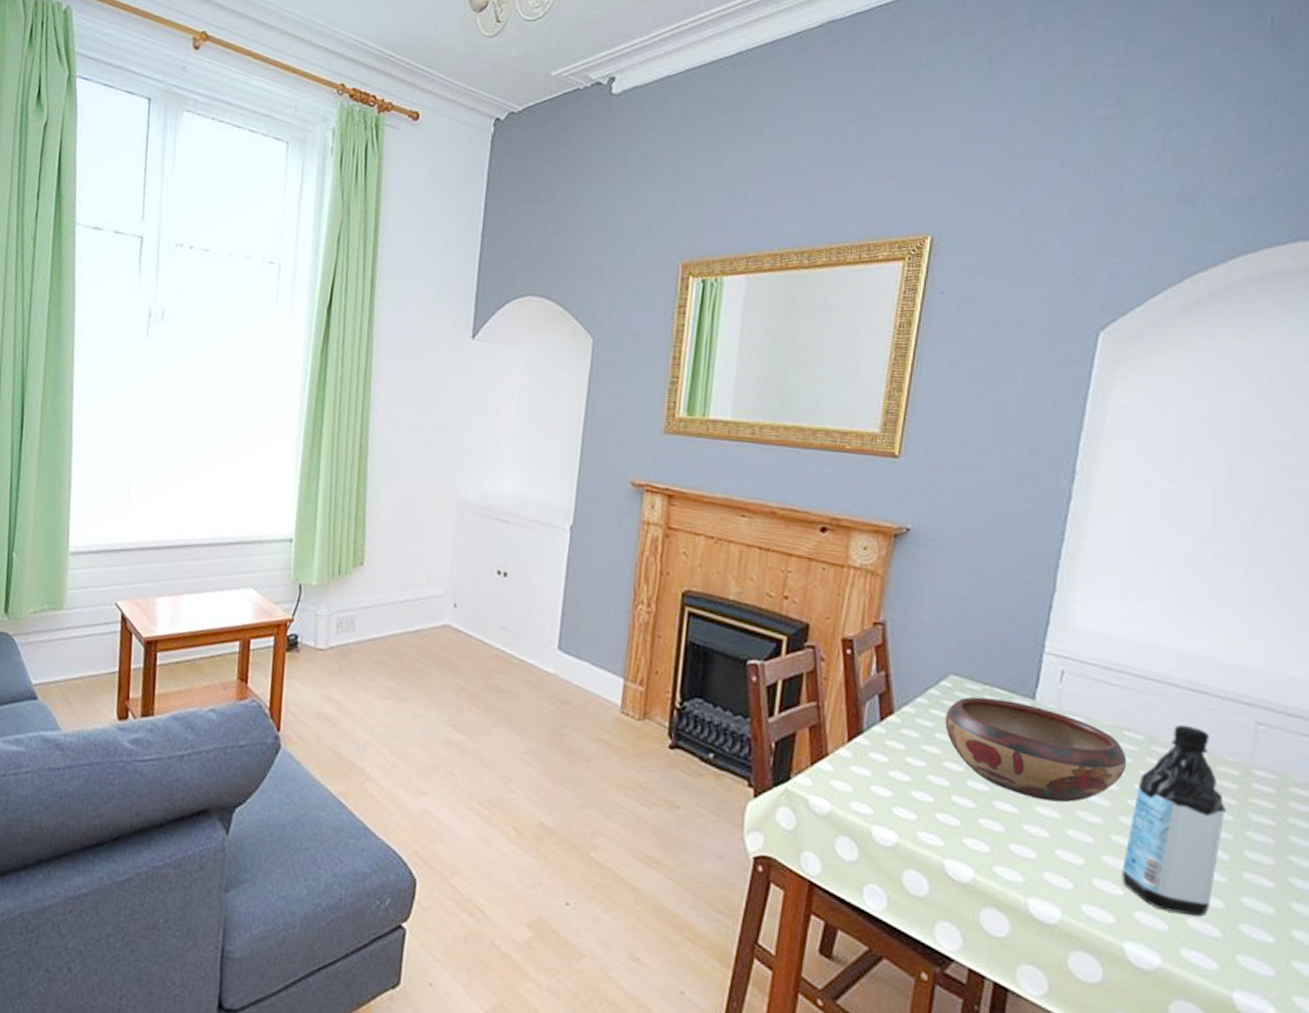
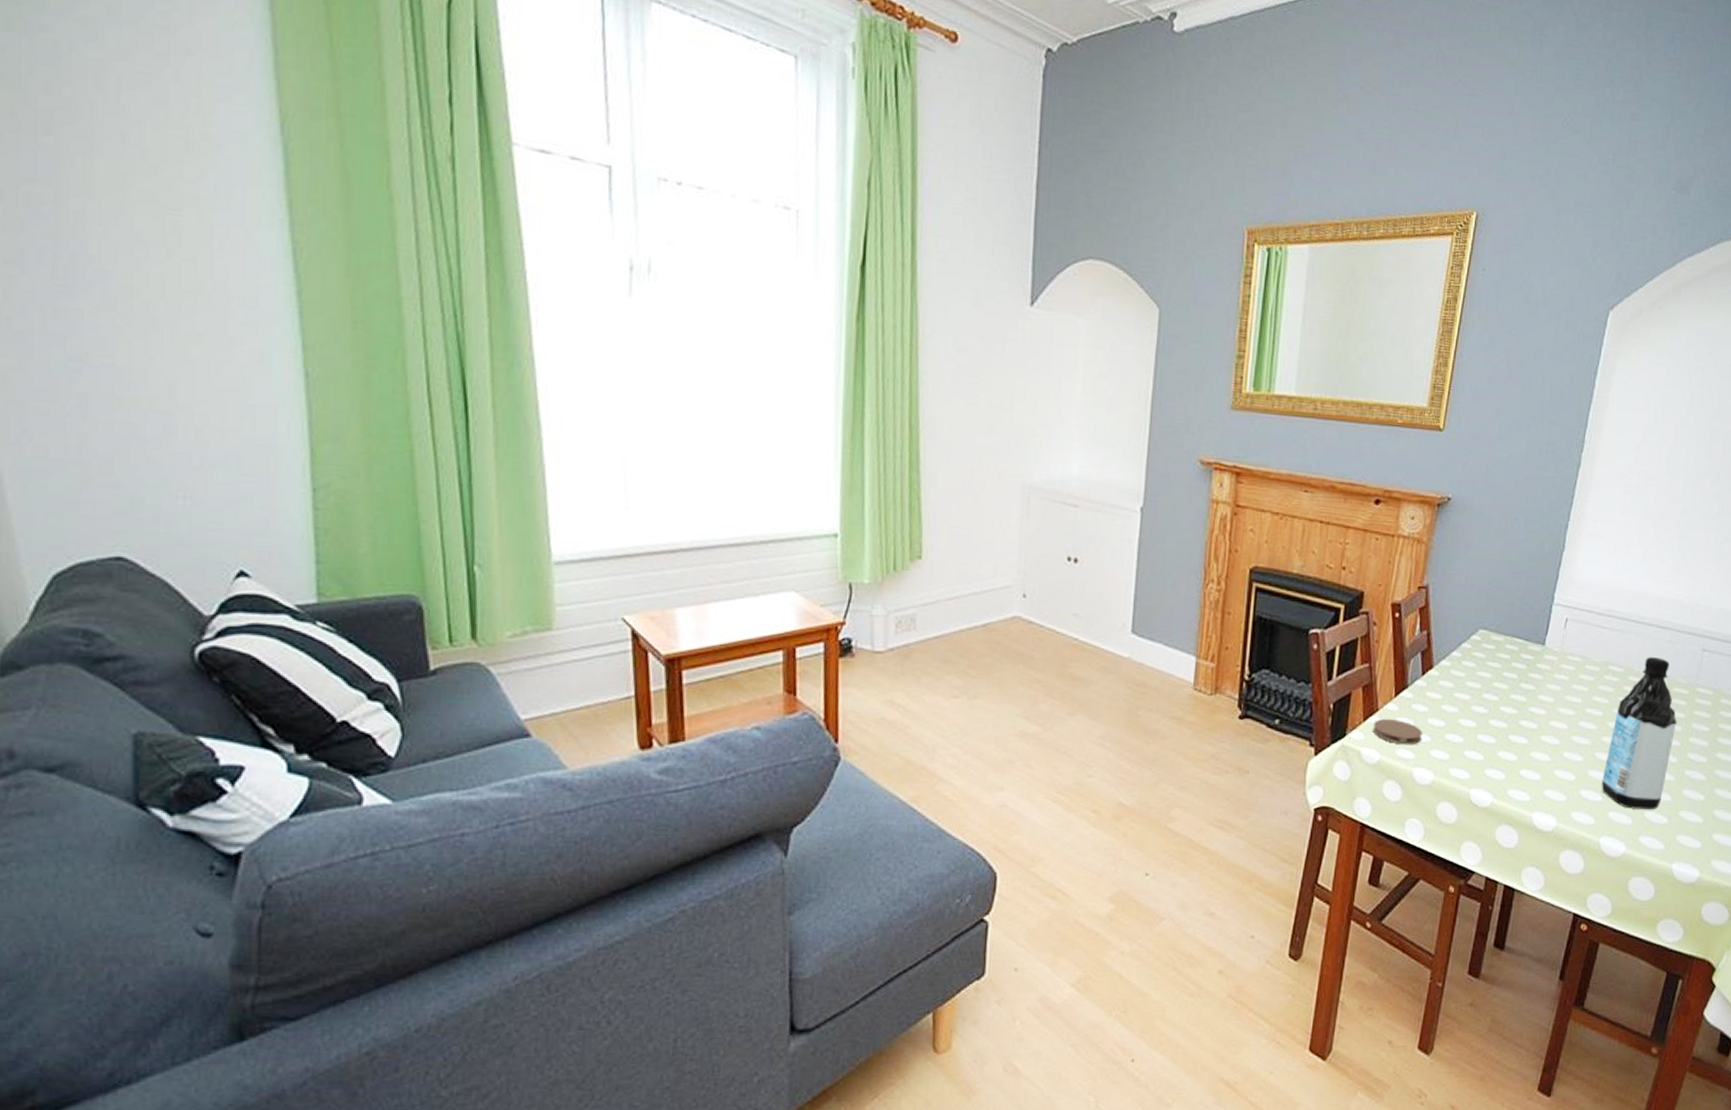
coaster: none [822,765,883,799] -> present [1373,718,1423,745]
decorative bowl: present [945,696,1127,803] -> none [1474,647,1610,731]

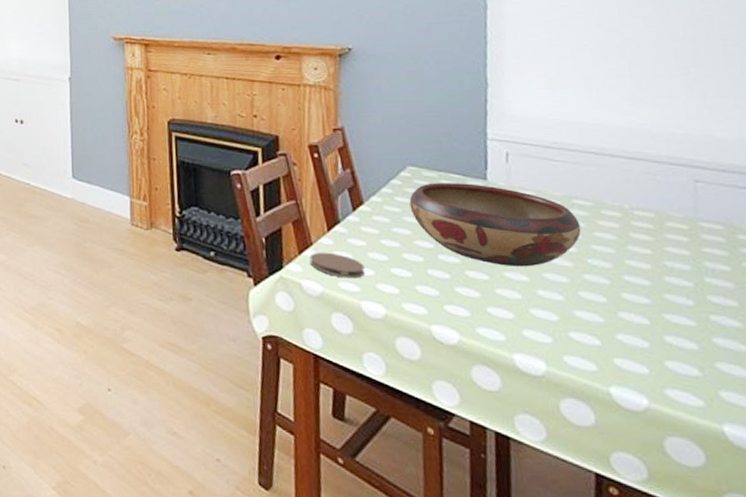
decorative bowl: none [1474,647,1610,731] -> present [409,183,582,267]
water bottle: present [1601,657,1678,810] -> none [594,190,685,359]

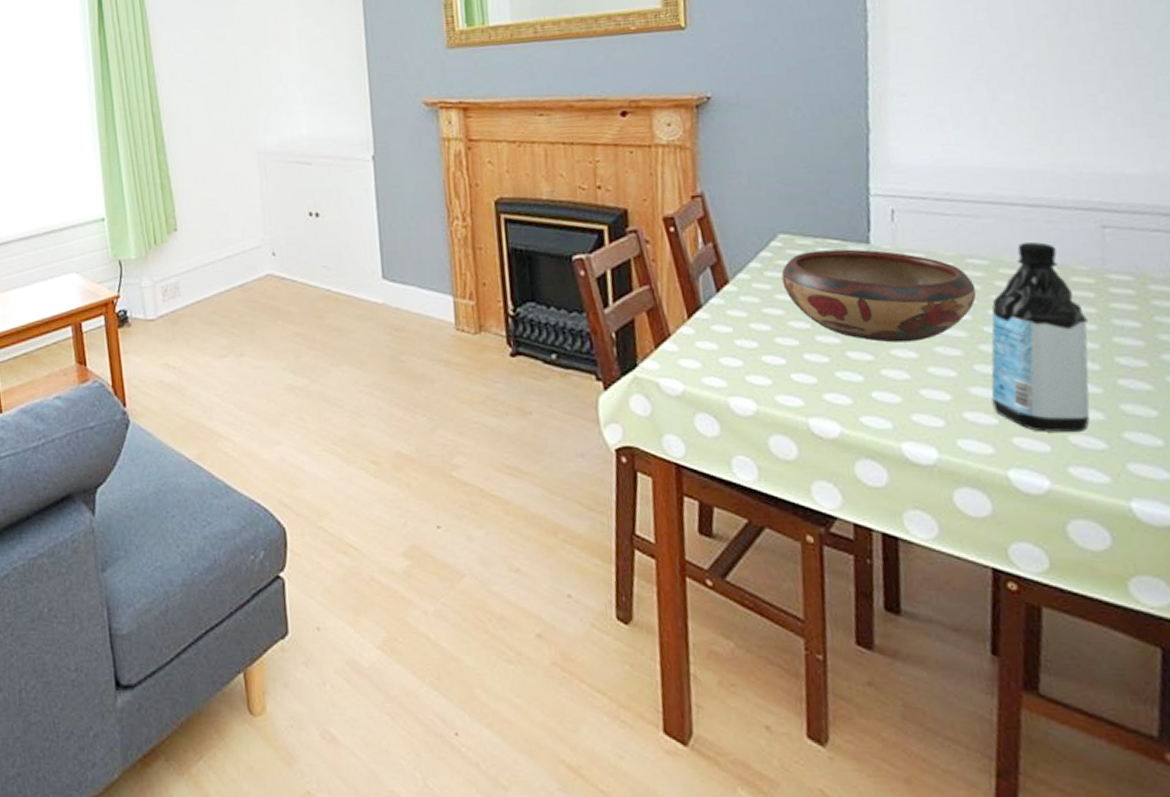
coaster: present [309,252,365,279] -> none [667,343,733,372]
water bottle: none [594,190,685,359] -> present [991,242,1090,433]

